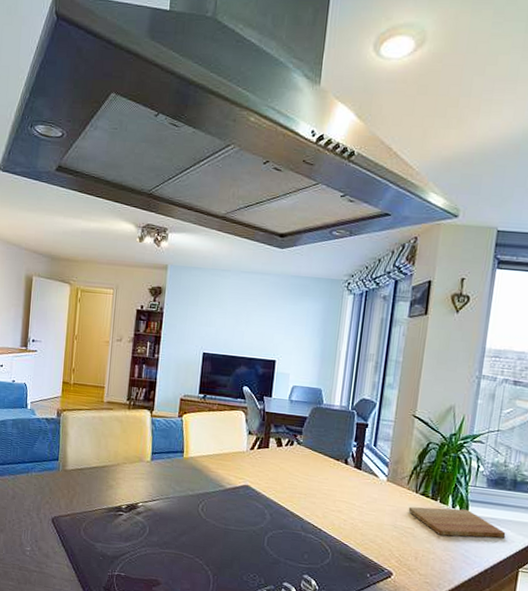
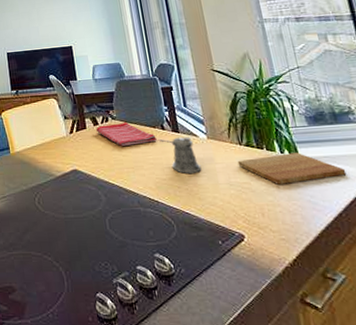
dish towel: none [278,448,337,474] -> present [95,122,157,146]
pepper shaker: none [338,473,373,511] -> present [158,136,202,174]

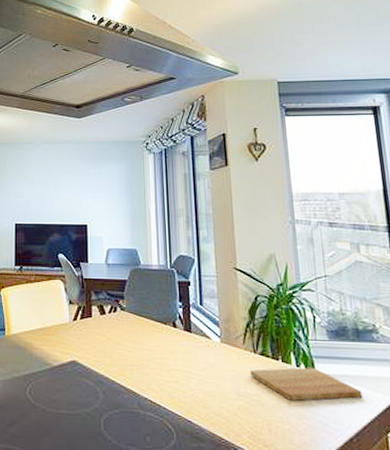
dish towel: present [95,122,157,146] -> none [102,315,167,341]
pepper shaker: present [158,136,202,174] -> none [168,337,211,380]

